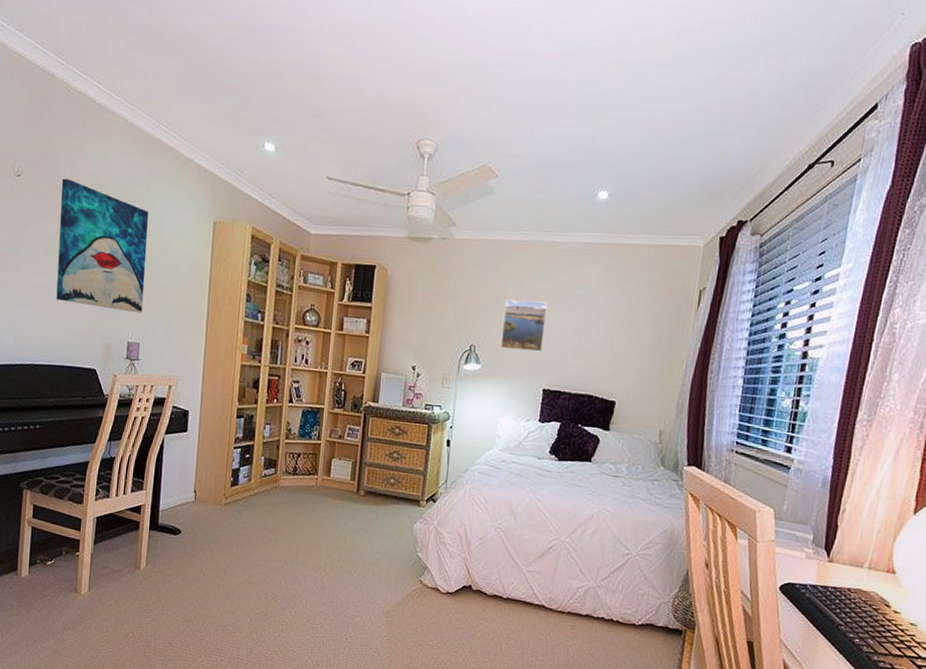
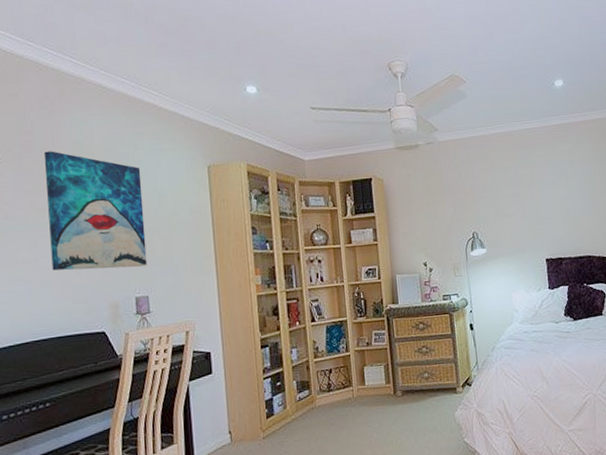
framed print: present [500,299,549,352] -> none [495,182,537,230]

